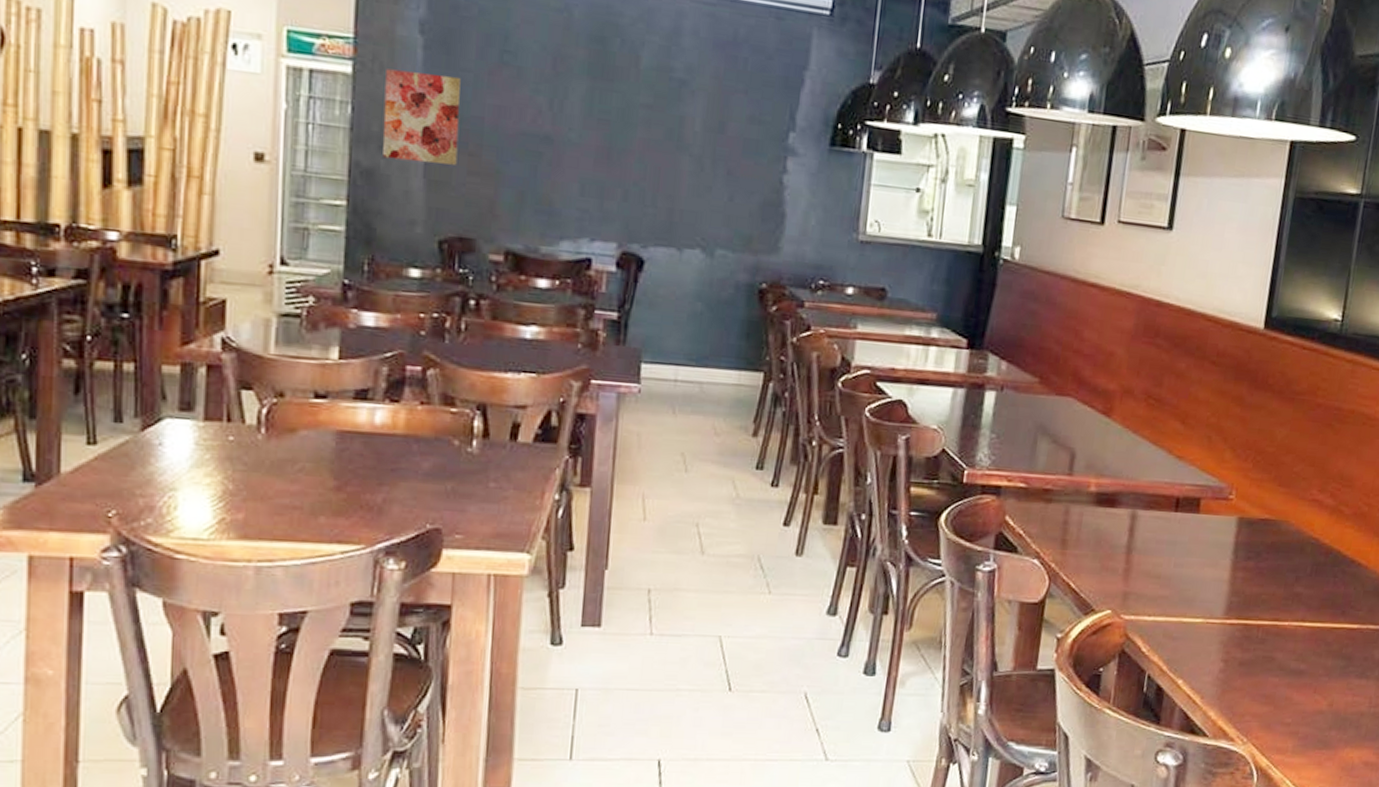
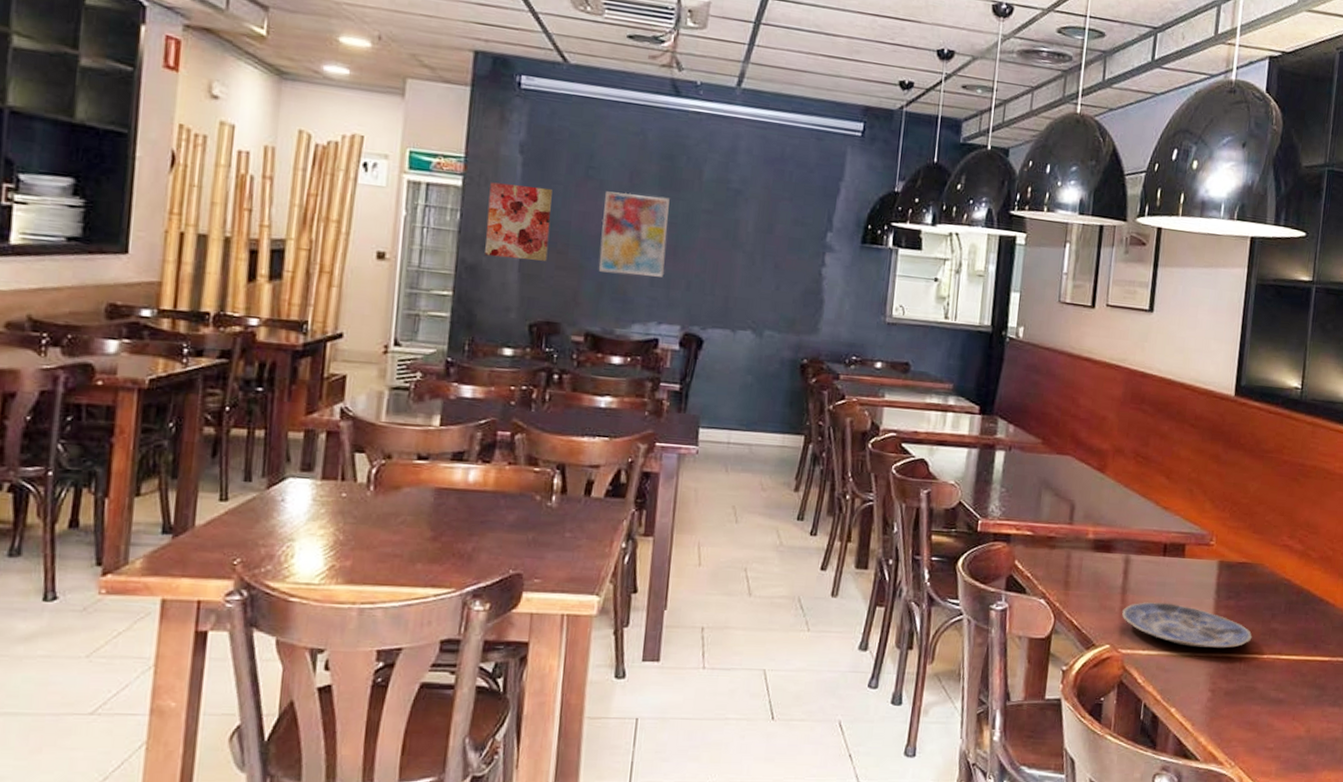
wall art: none [518,80,601,185] -> present [599,191,670,277]
plate: none [1126,563,1273,615] -> present [1122,602,1252,648]

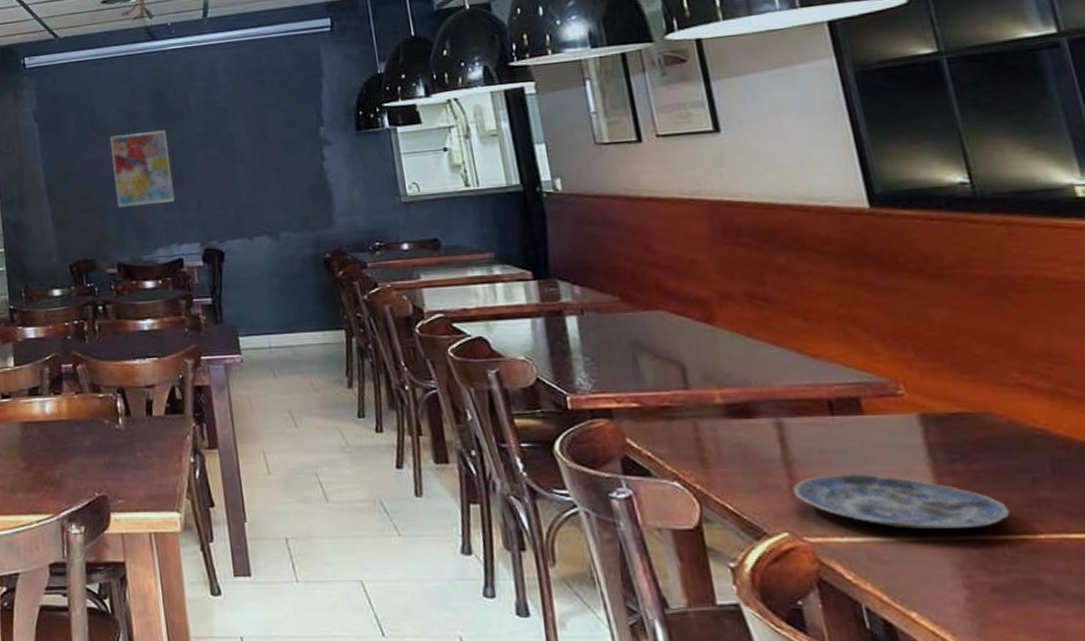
wall art: present [485,182,552,261] -> none [17,145,73,213]

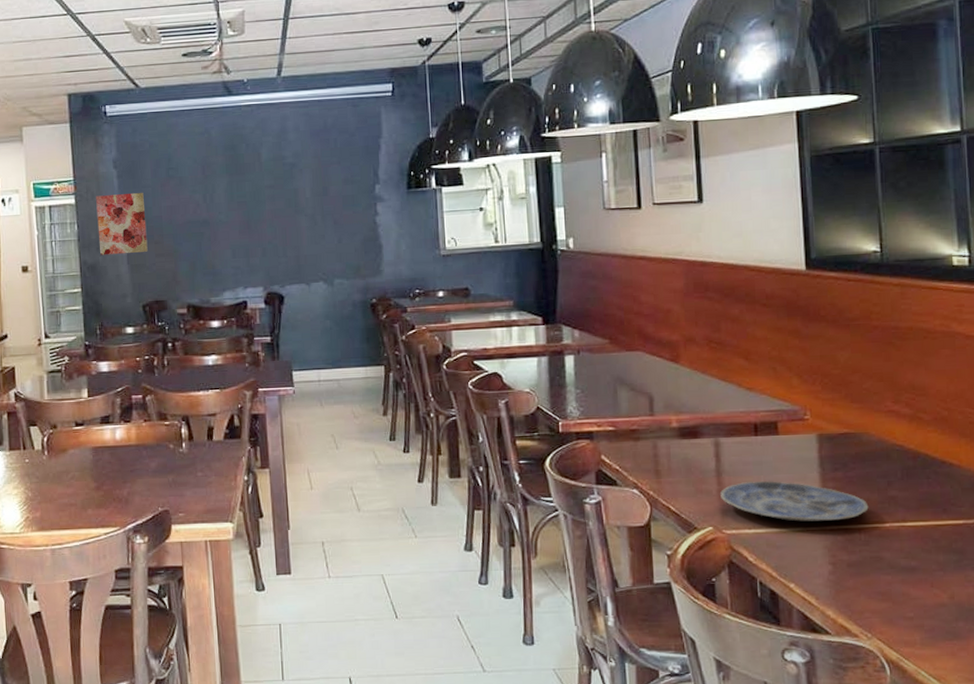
wall art: none [17,145,73,213] -> present [96,192,148,256]
wall art: present [110,130,176,208] -> none [185,181,243,253]

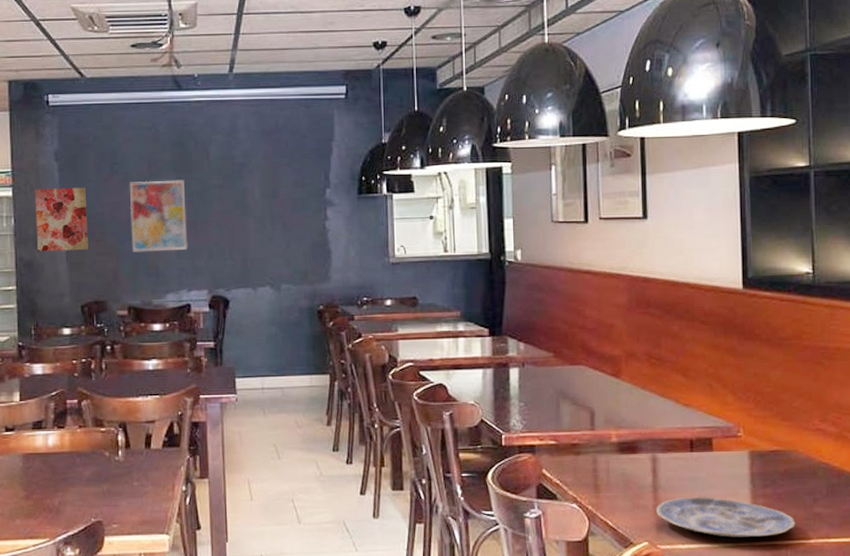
wall art: none [185,181,243,253] -> present [129,179,188,252]

